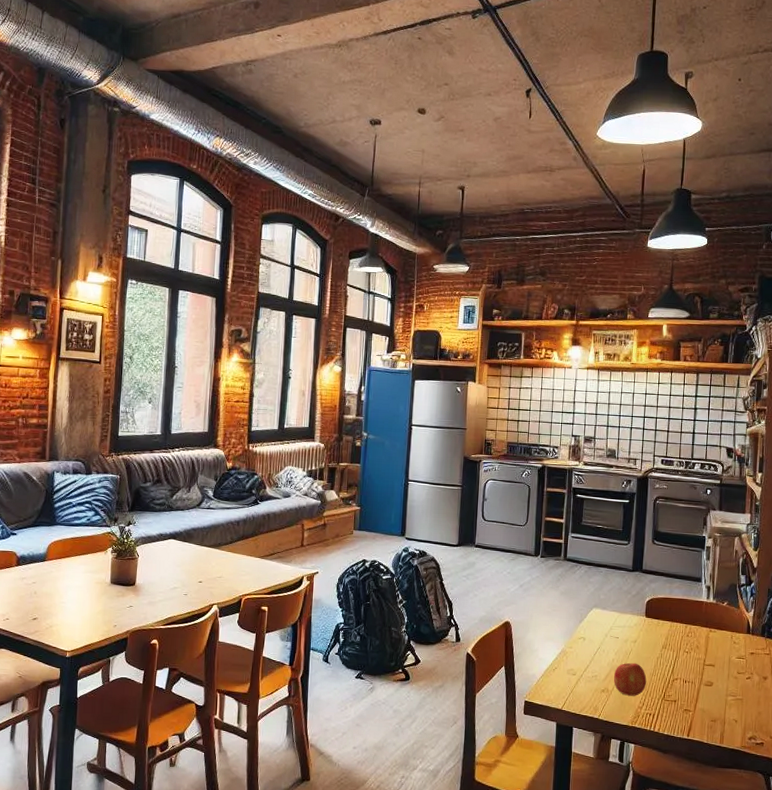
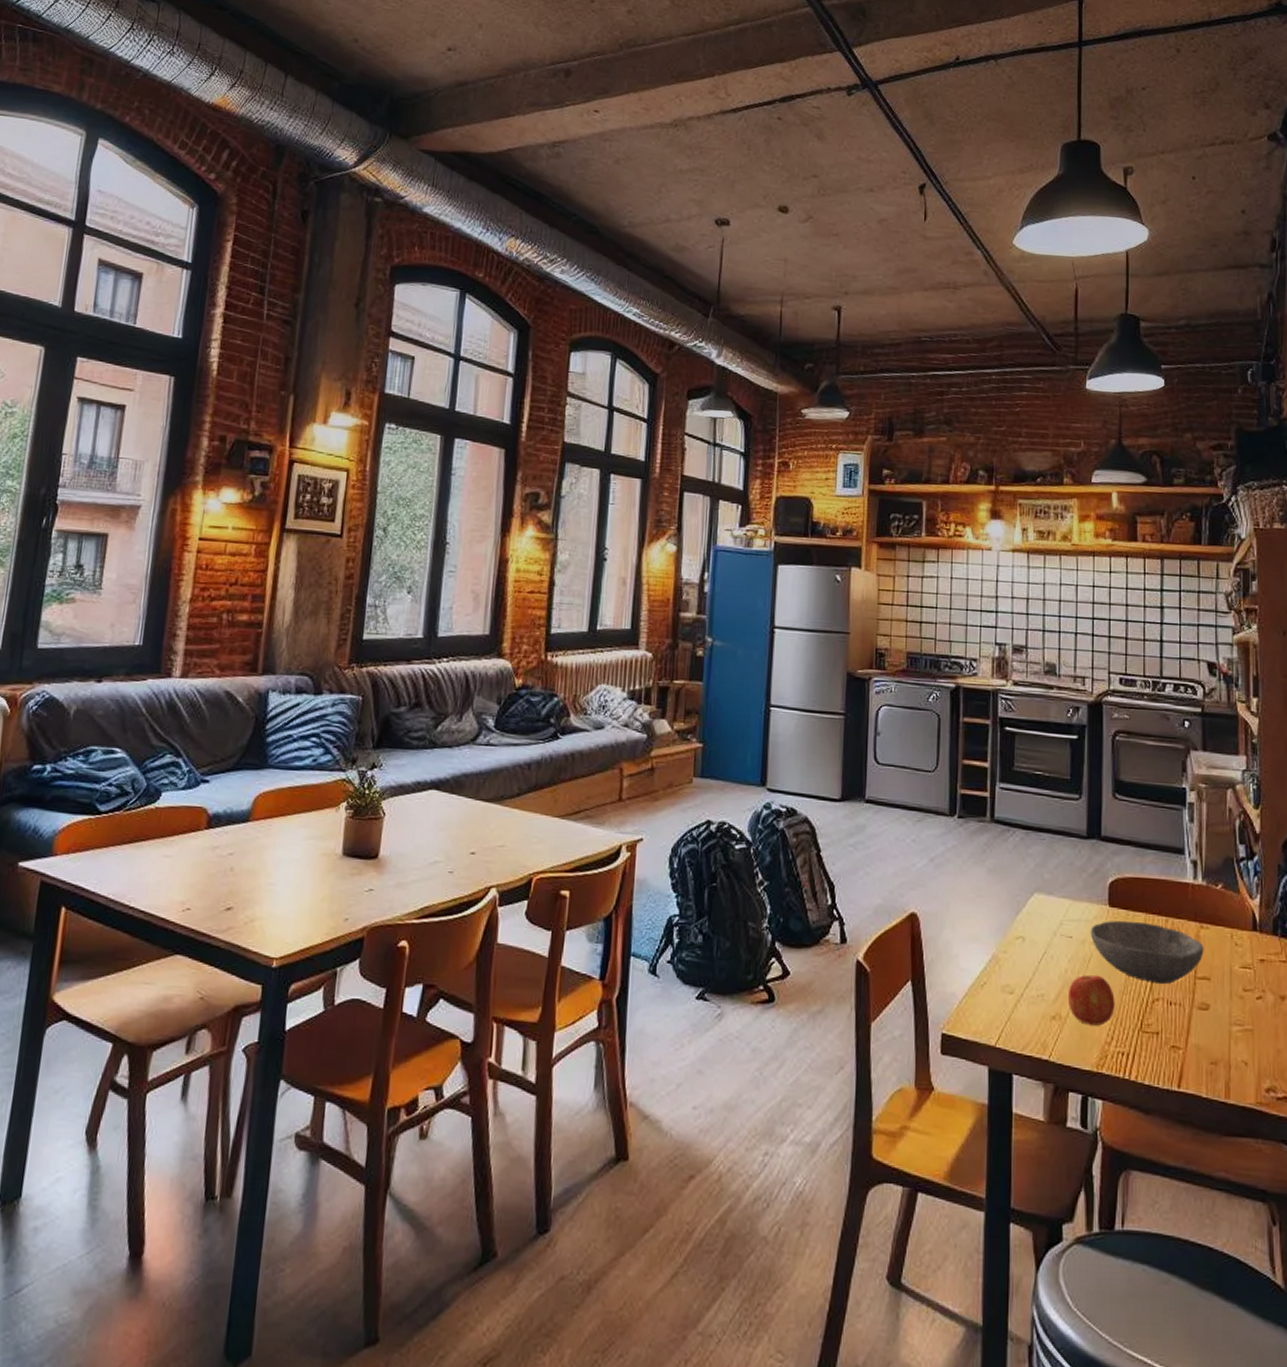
bowl: none [631,626,712,670] -> present [1090,920,1204,985]

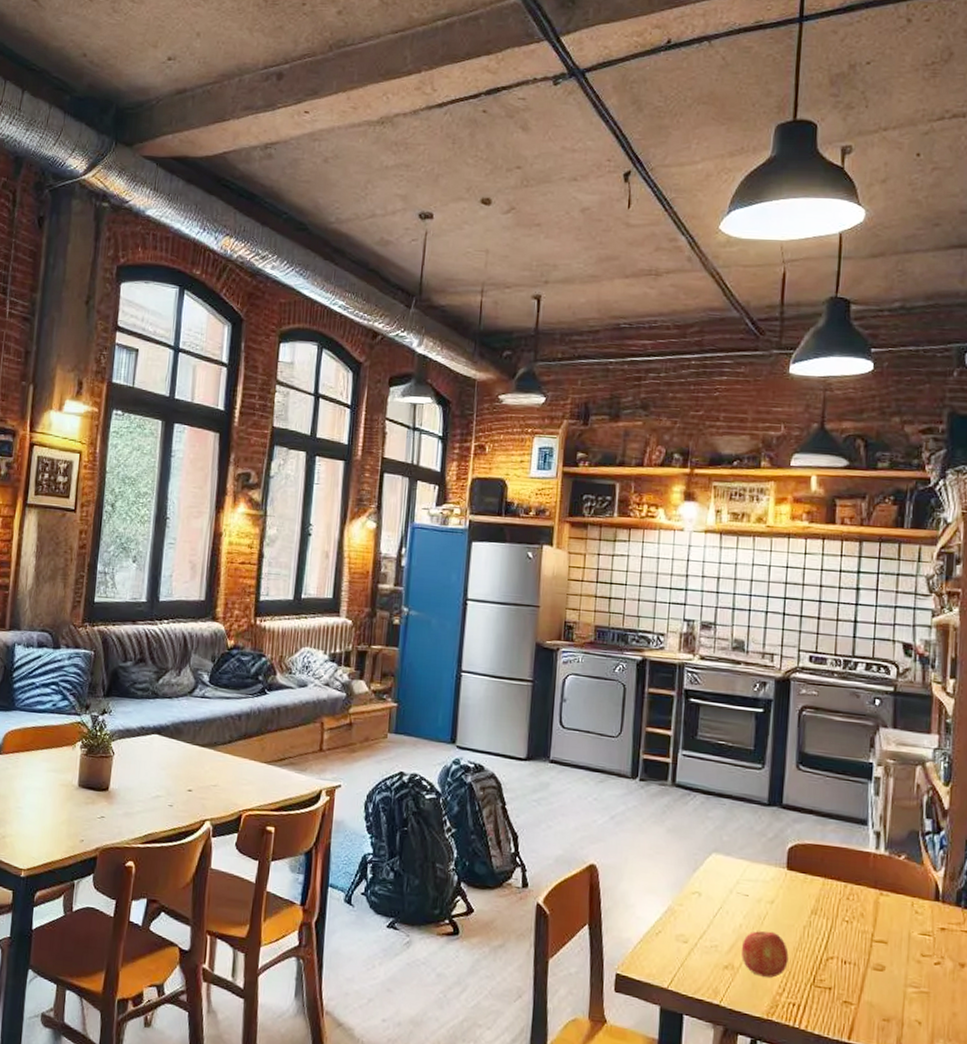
bowl: present [1090,920,1204,985] -> none [766,882,883,945]

